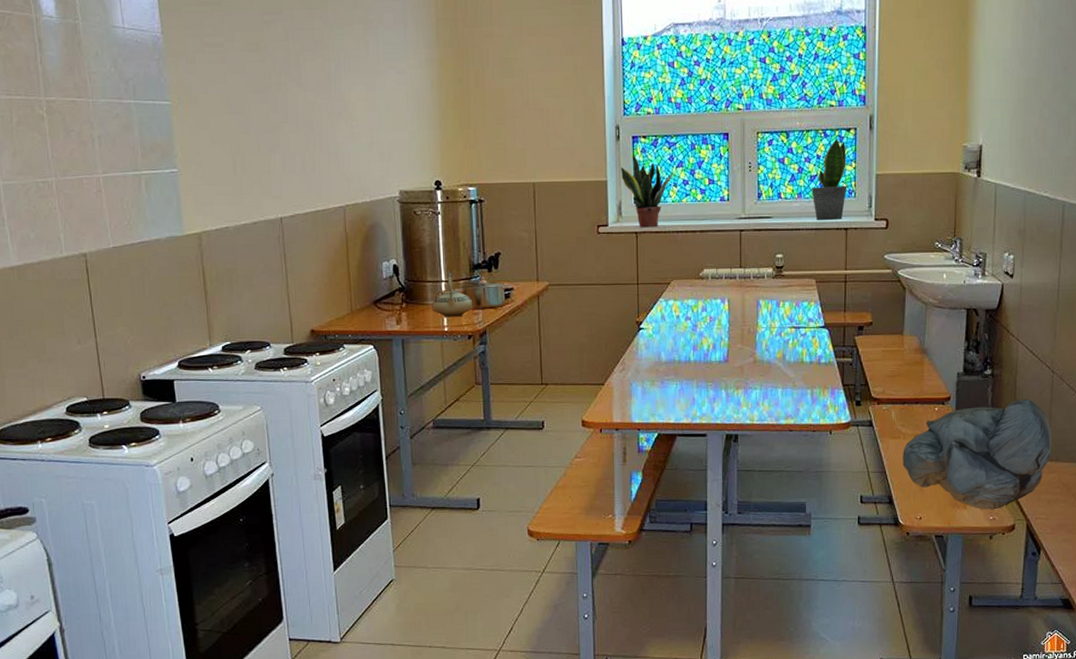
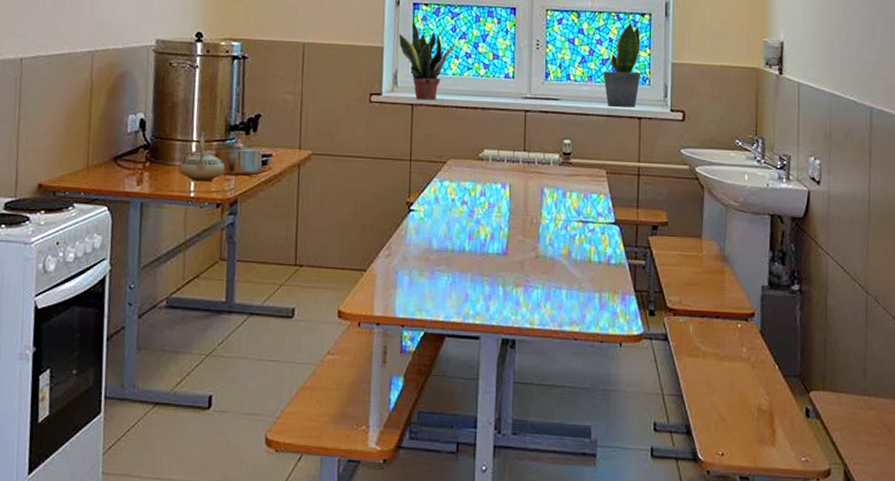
plastic bag: present [902,398,1052,510] -> none [702,321,869,450]

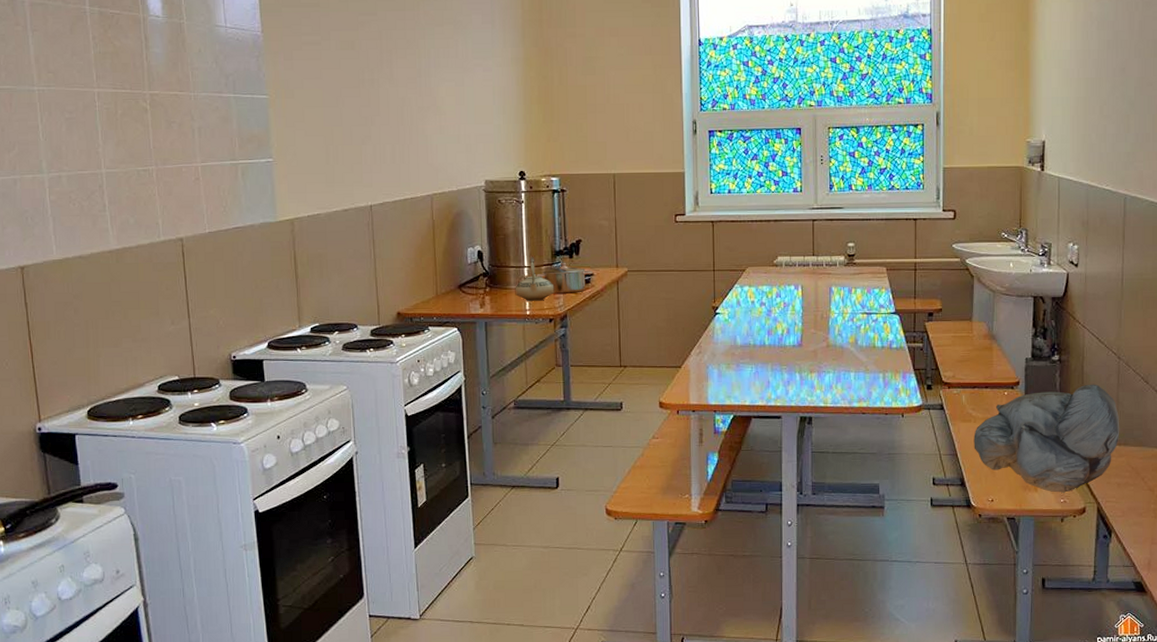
potted plant: present [399,22,456,101] -> none [698,148,749,217]
potted plant: present [603,22,641,108] -> none [881,133,916,212]
plastic bag: none [702,321,869,450] -> present [974,384,1120,493]

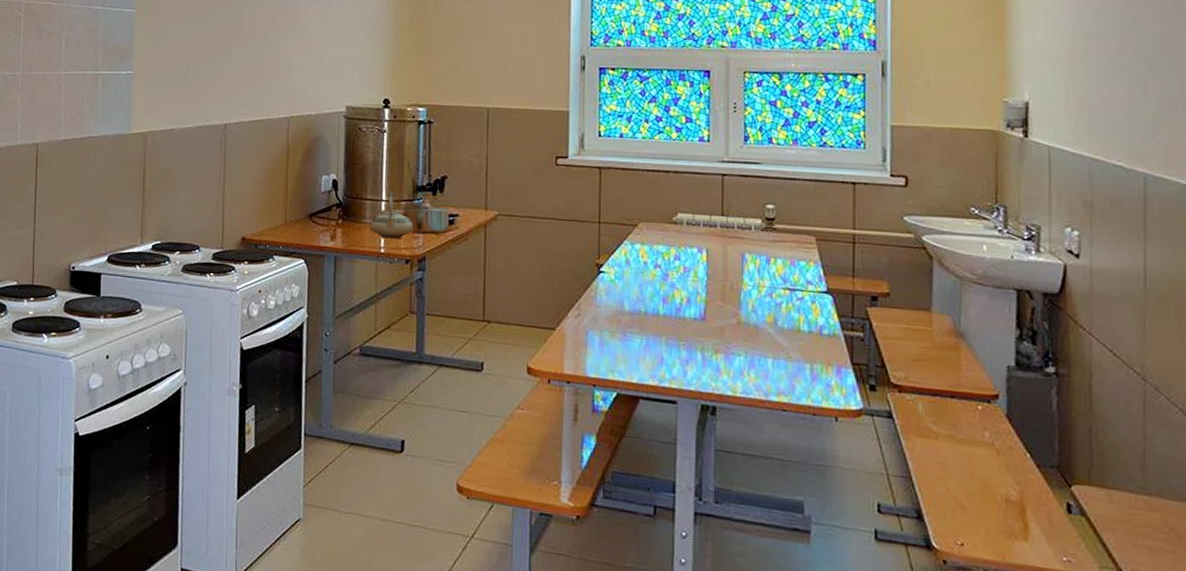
plastic bag: present [974,384,1120,493] -> none [934,409,1150,549]

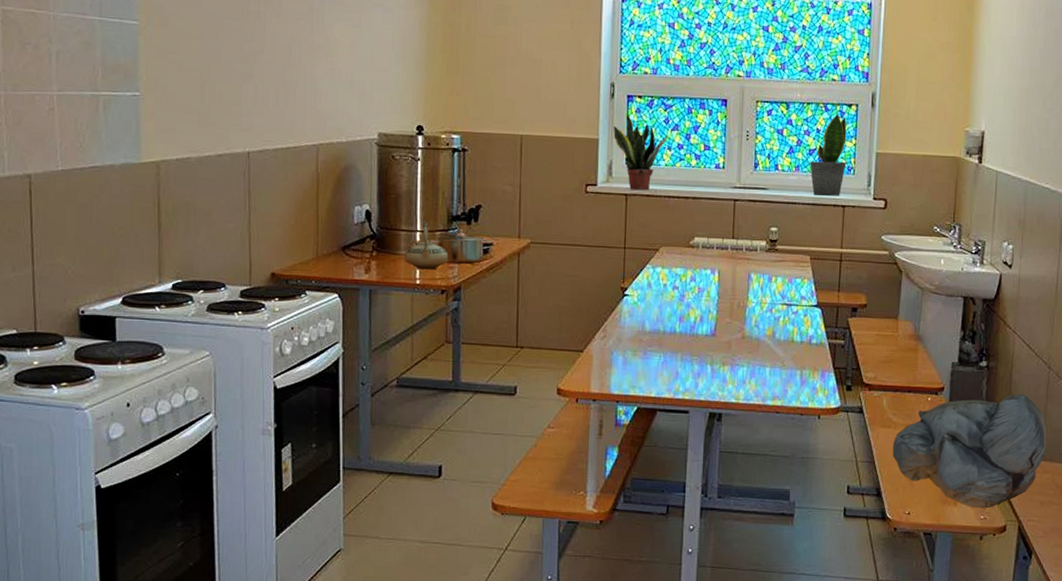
potted plant: none [585,87,646,164] -> present [613,114,669,191]
potted plant: none [810,83,855,173] -> present [810,113,847,197]
plastic bag: none [934,409,1150,549] -> present [892,394,1047,509]

